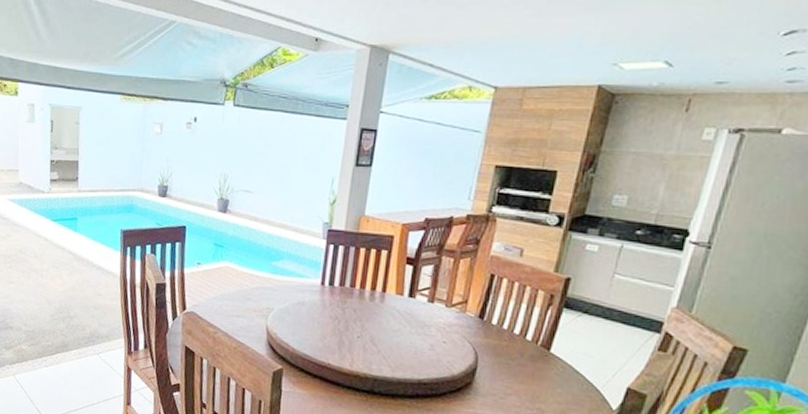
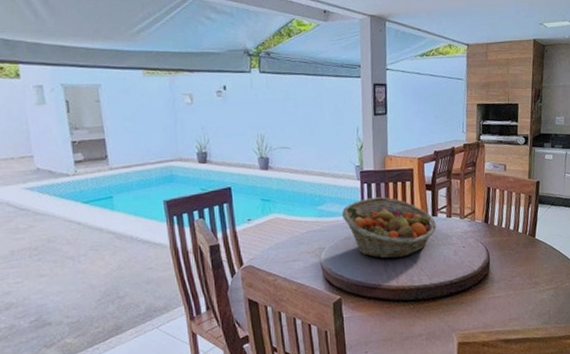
fruit basket: none [298,262,413,339] -> present [341,197,437,259]

